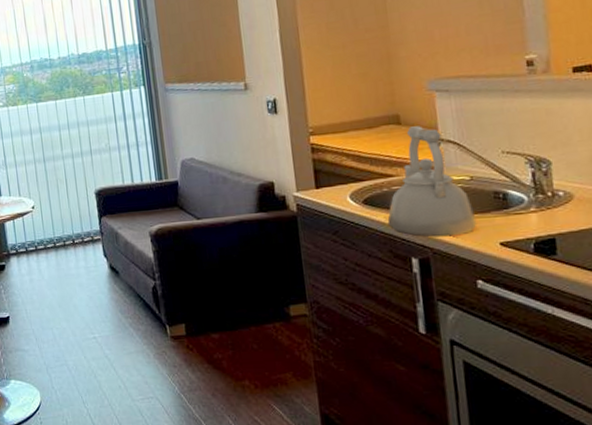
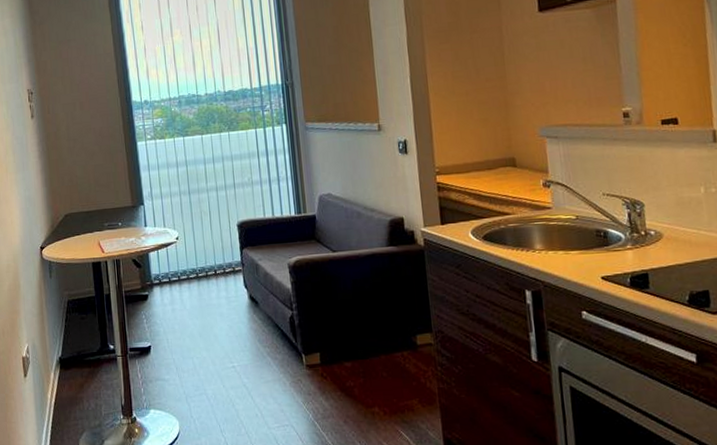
kettle: present [387,126,477,238] -> none [504,168,582,272]

